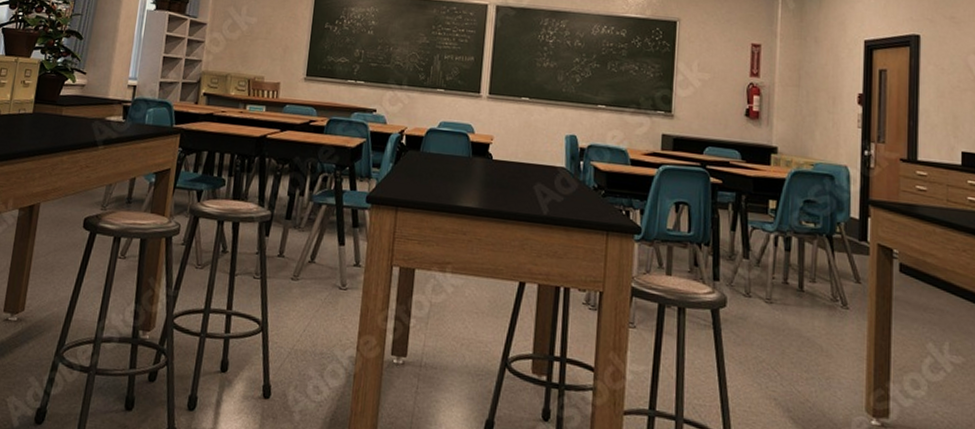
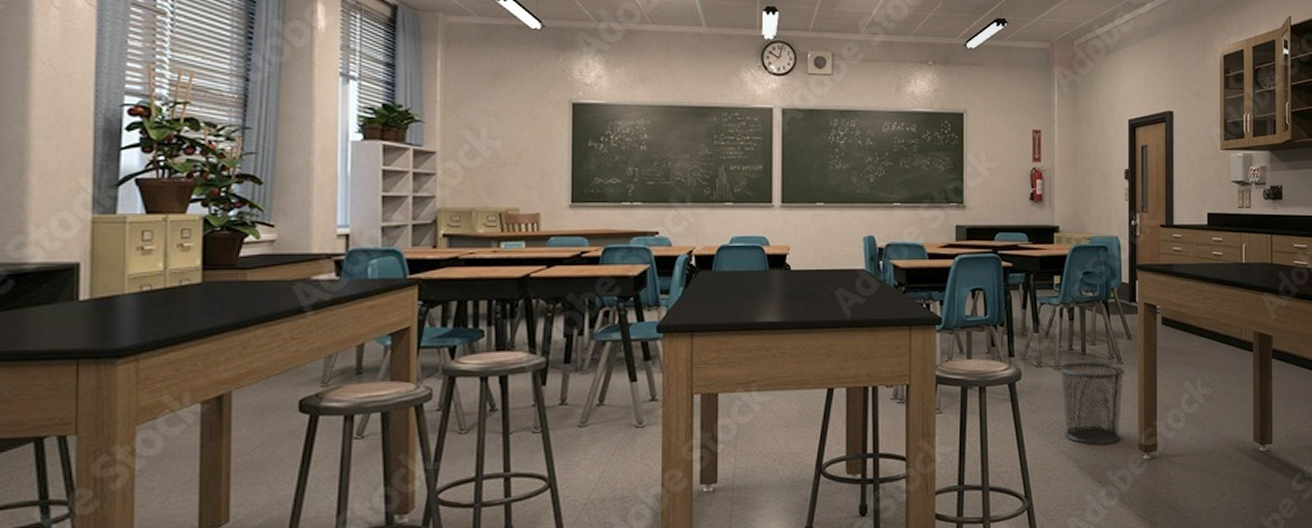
waste bin: none [771,297,852,399] -> present [1060,362,1125,445]

